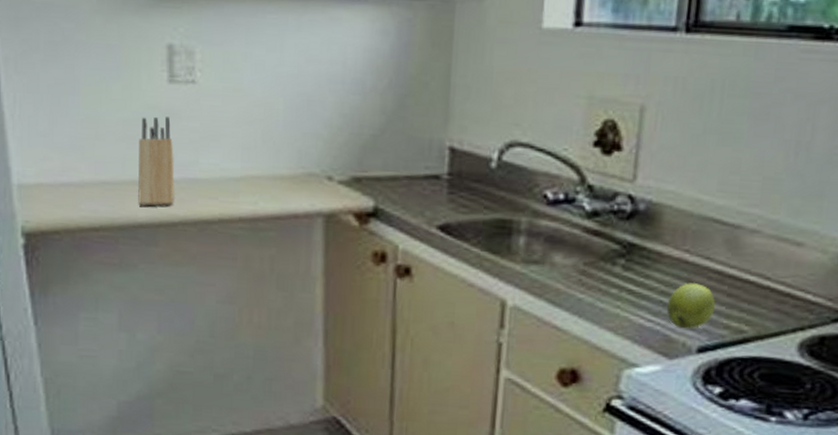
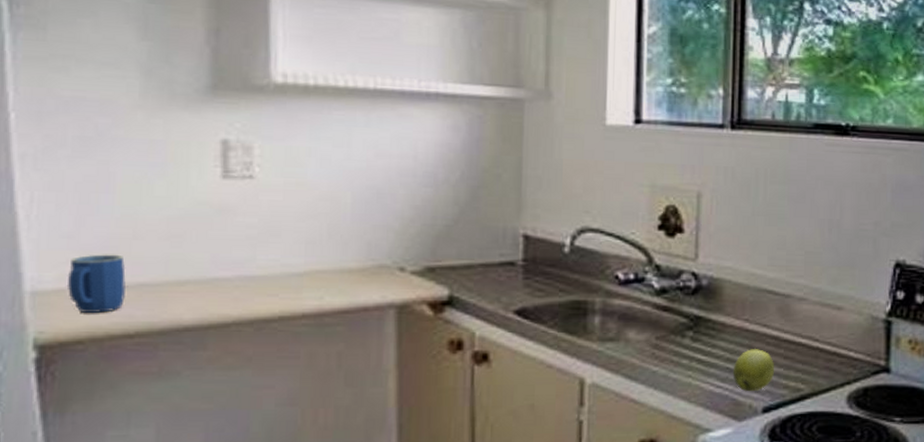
mug: none [44,152,91,207] -> present [66,254,126,313]
knife block: present [138,117,175,207] -> none [183,213,228,308]

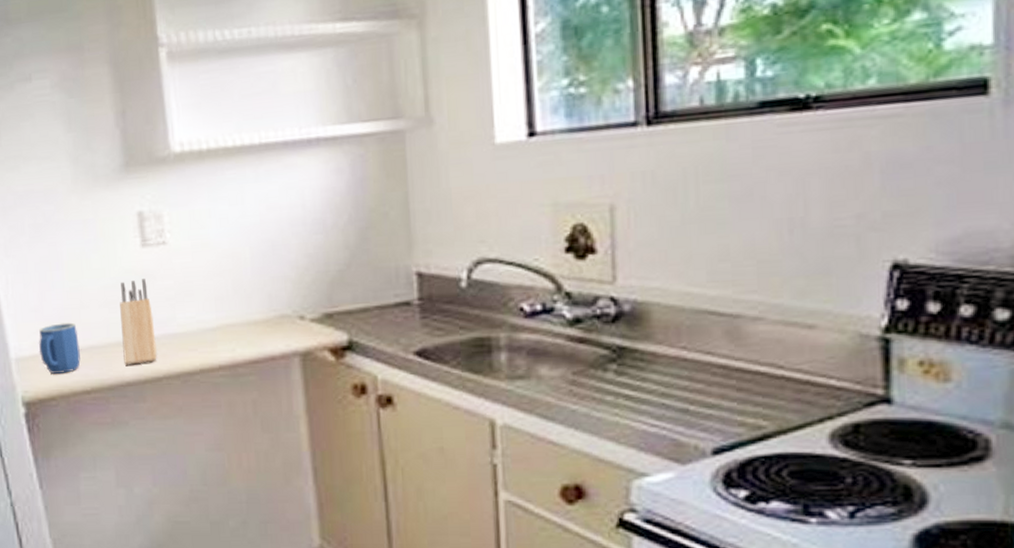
knife block: none [183,213,228,308] -> present [120,279,157,365]
apple: present [732,349,775,392] -> none [670,381,726,431]

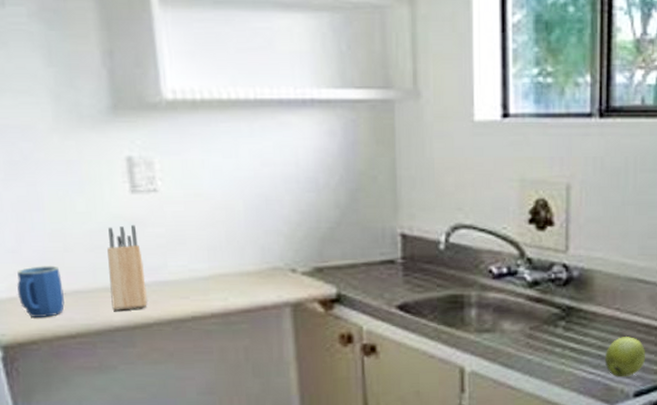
apple: none [670,381,726,431] -> present [604,337,646,377]

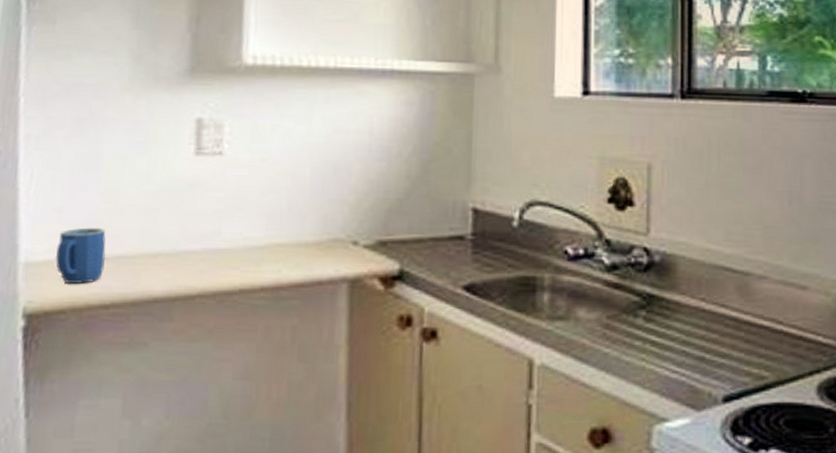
knife block: present [107,225,147,311] -> none [154,188,196,280]
apple: present [604,337,646,377] -> none [689,331,735,378]

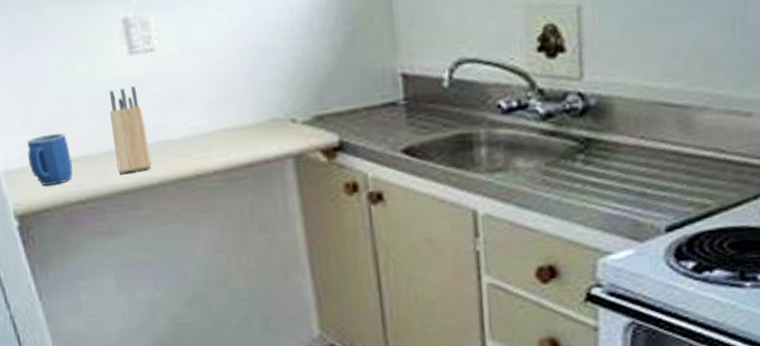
knife block: none [154,188,196,280] -> present [109,86,152,174]

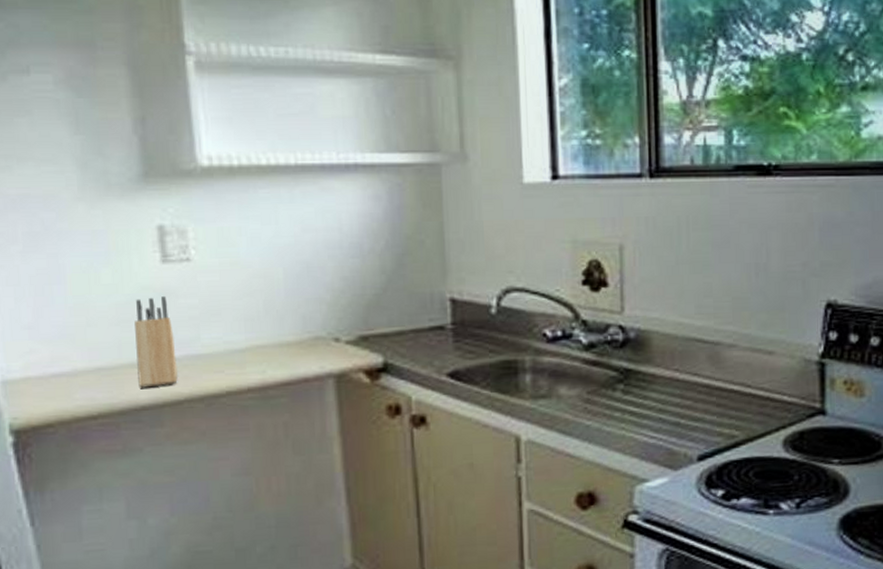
mug: present [27,133,73,186] -> none [32,341,86,398]

